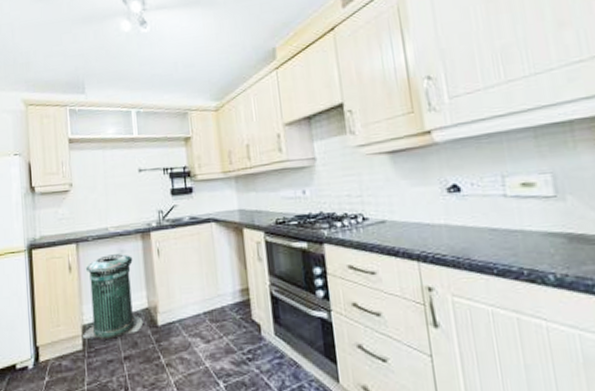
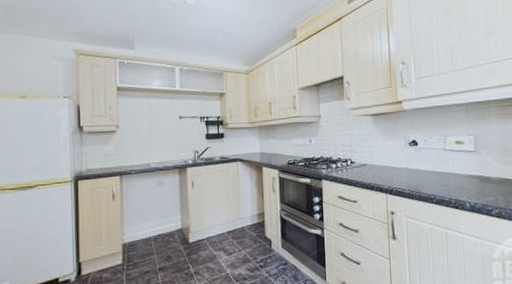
trash bin: present [83,254,144,339] -> none [123,185,177,255]

